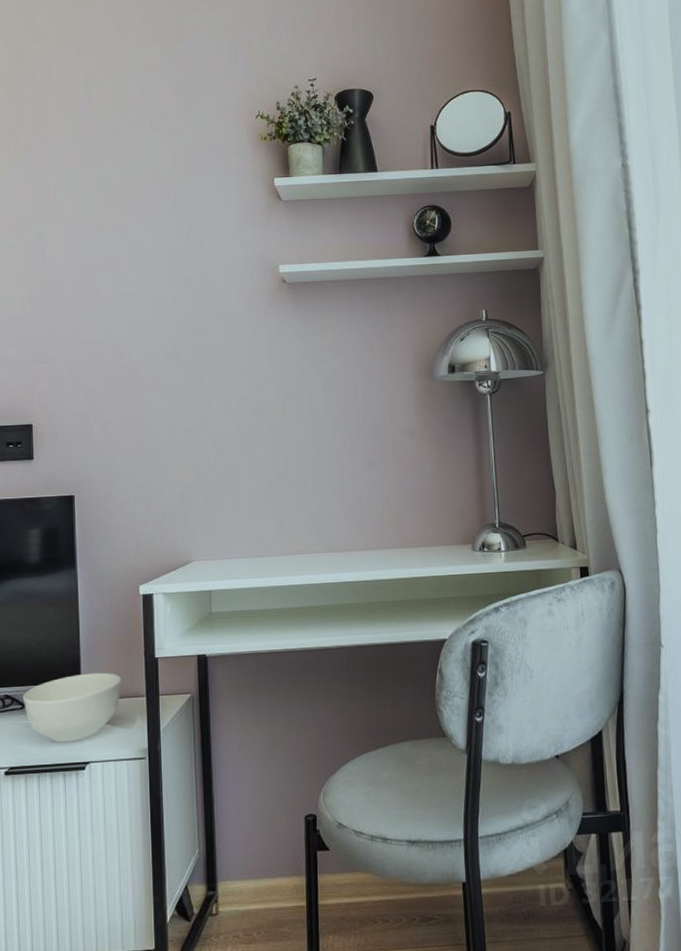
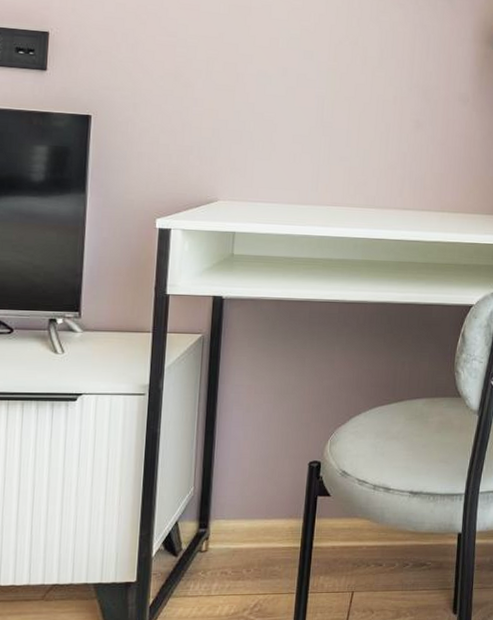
bowl: present [23,672,122,743] -> none [11,303,127,372]

